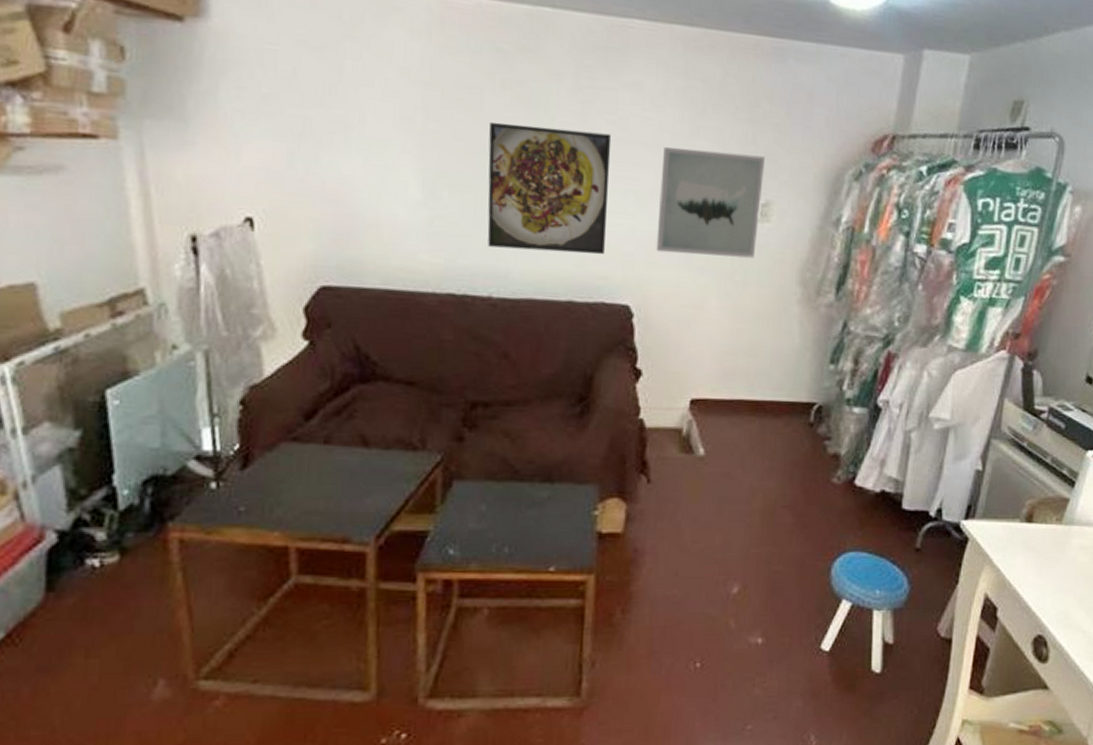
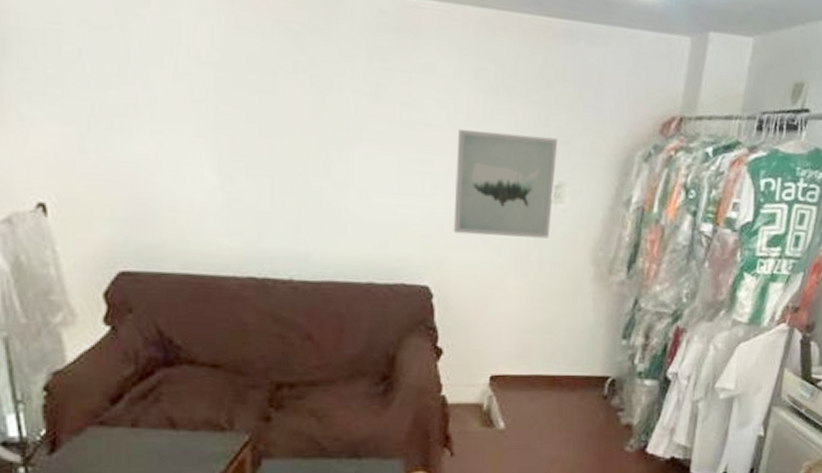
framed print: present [487,122,612,255] -> none [283,104,407,237]

